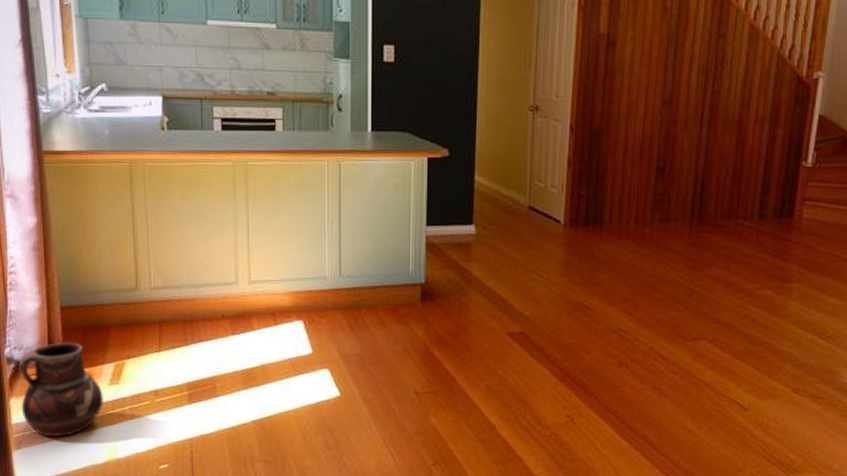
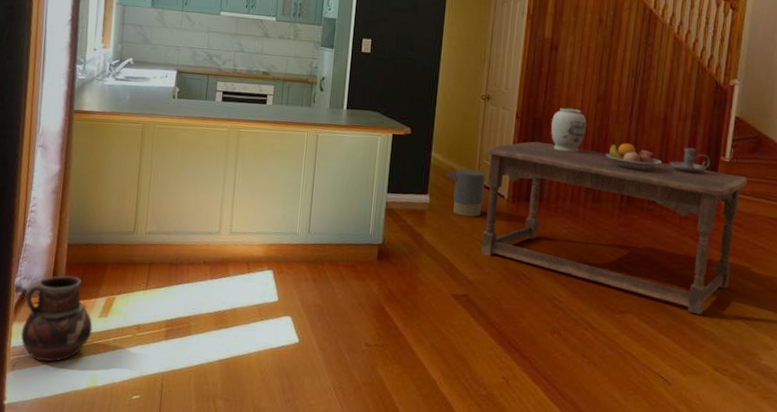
trash can: none [490,192,539,247] -> present [443,168,486,217]
dining table: none [537,156,831,336] -> present [481,141,747,315]
vase: none [611,116,651,167] -> present [551,108,587,153]
fruit bowl: none [673,152,736,183] -> present [605,143,661,171]
candle holder: none [745,153,791,182] -> present [670,147,711,173]

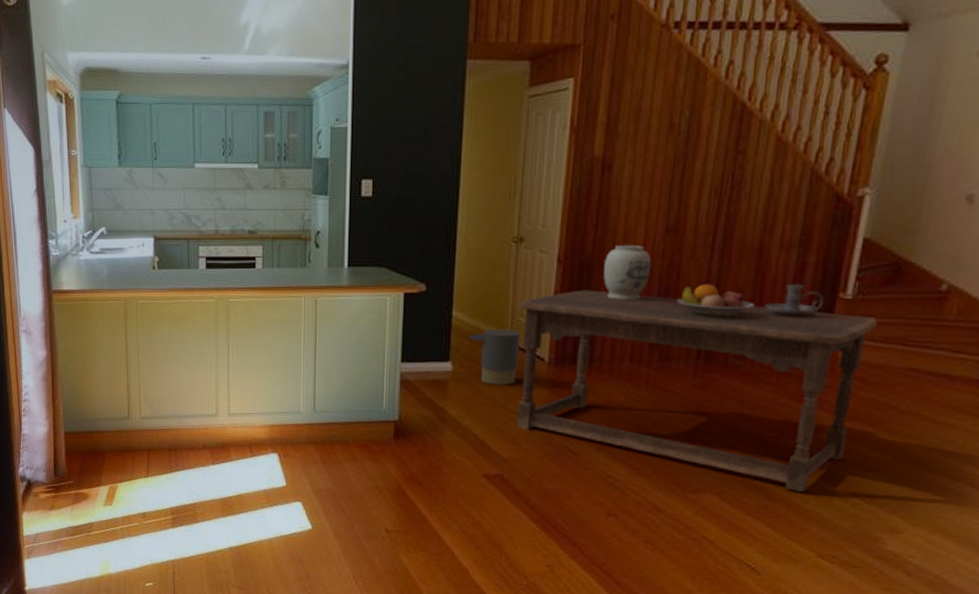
ceramic pot: present [20,275,93,362] -> none [30,464,99,550]

